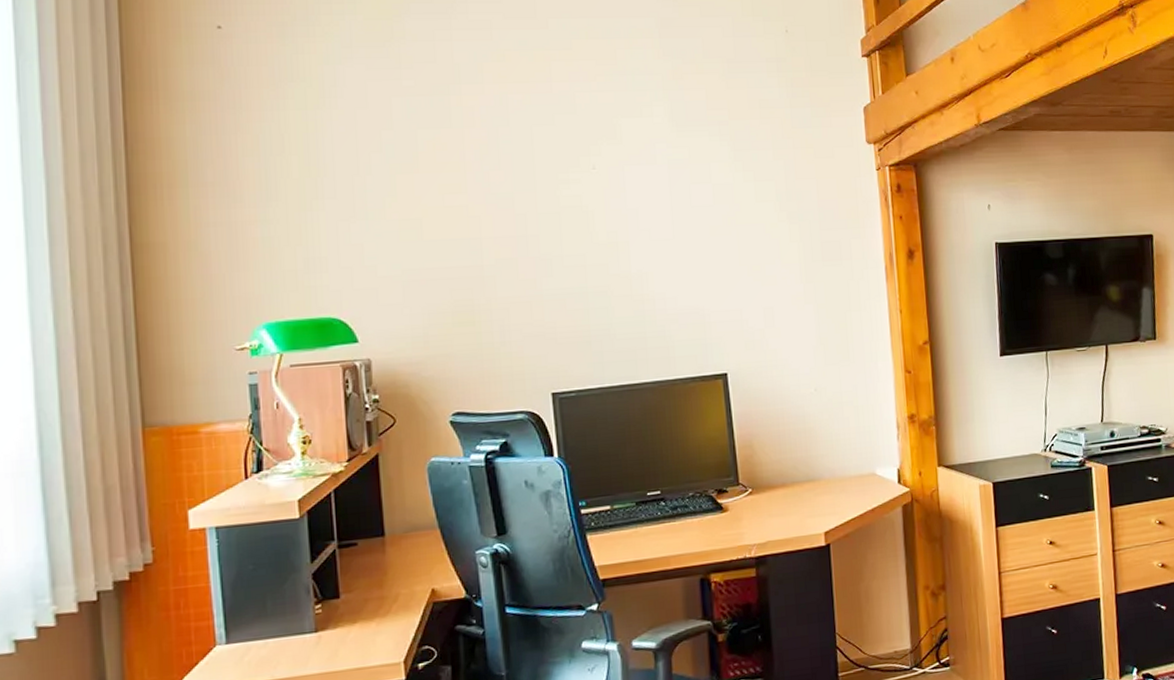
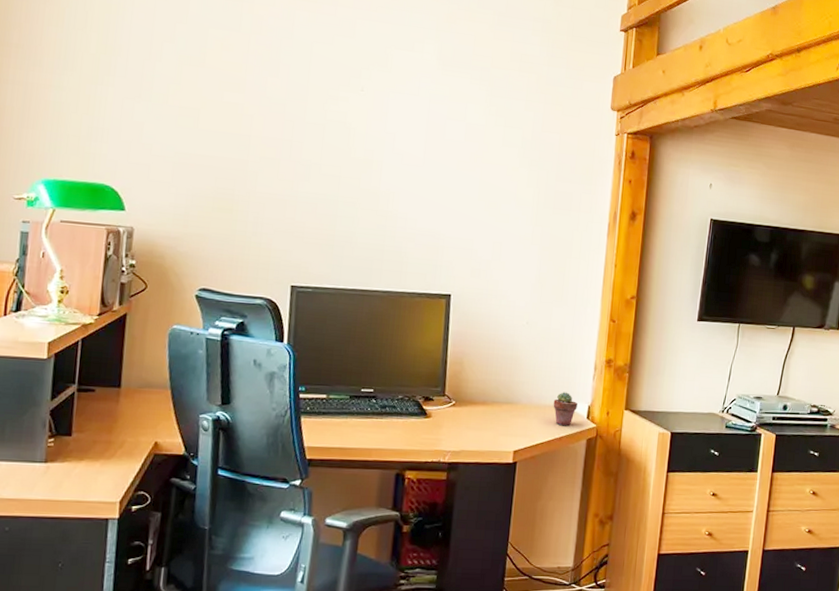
potted succulent: none [858,458,886,495] -> present [553,392,578,425]

